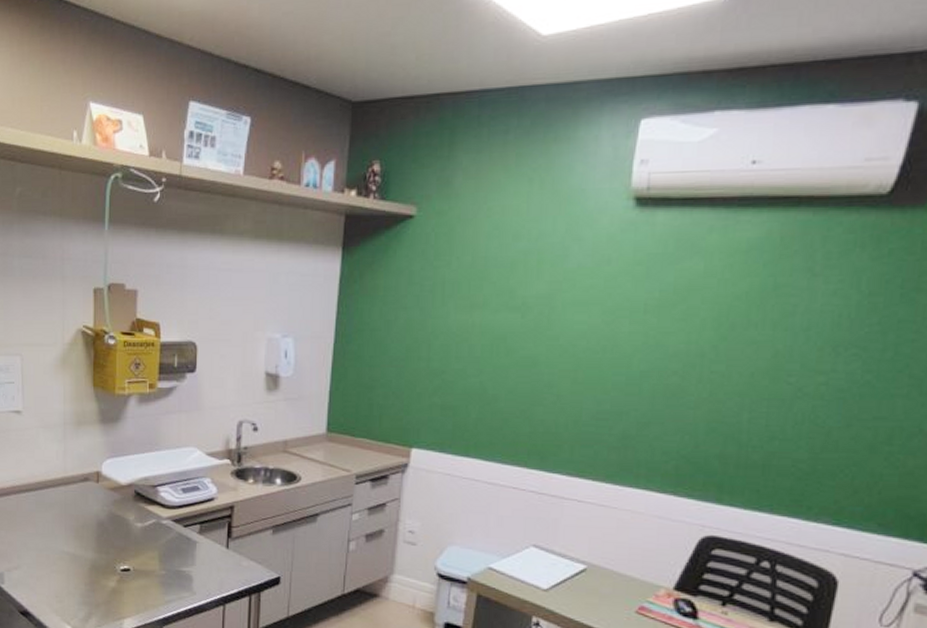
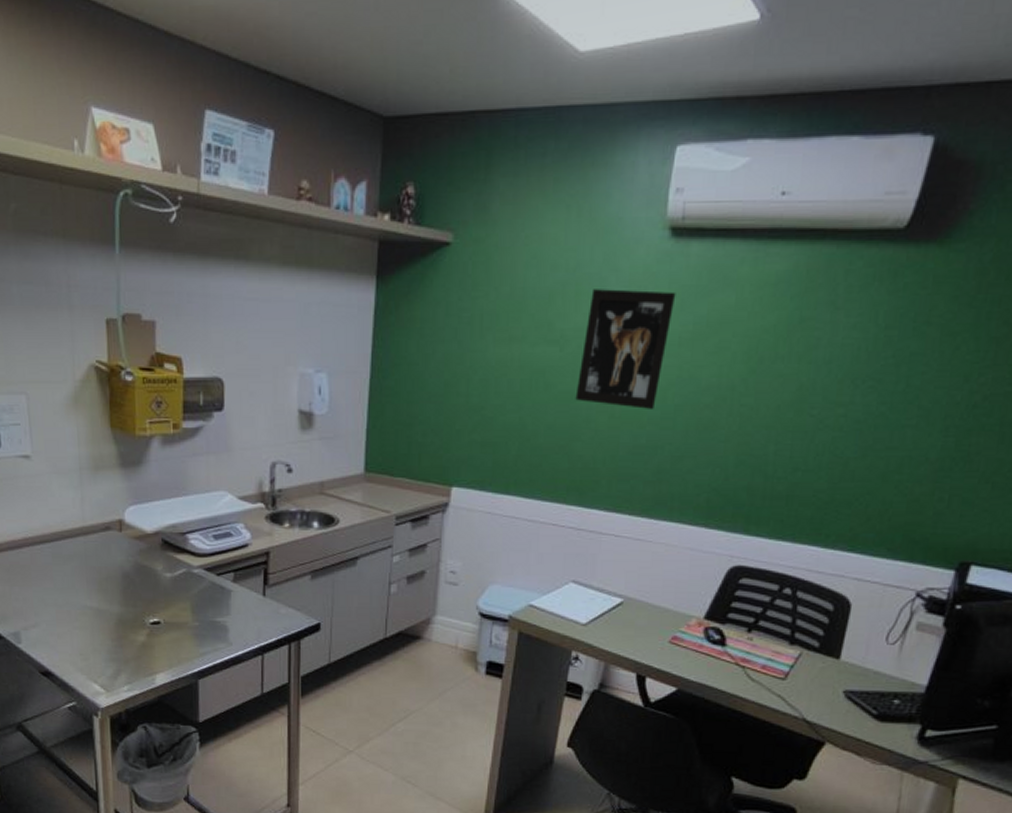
wall art: none [537,257,641,375] -> present [575,289,676,409]

